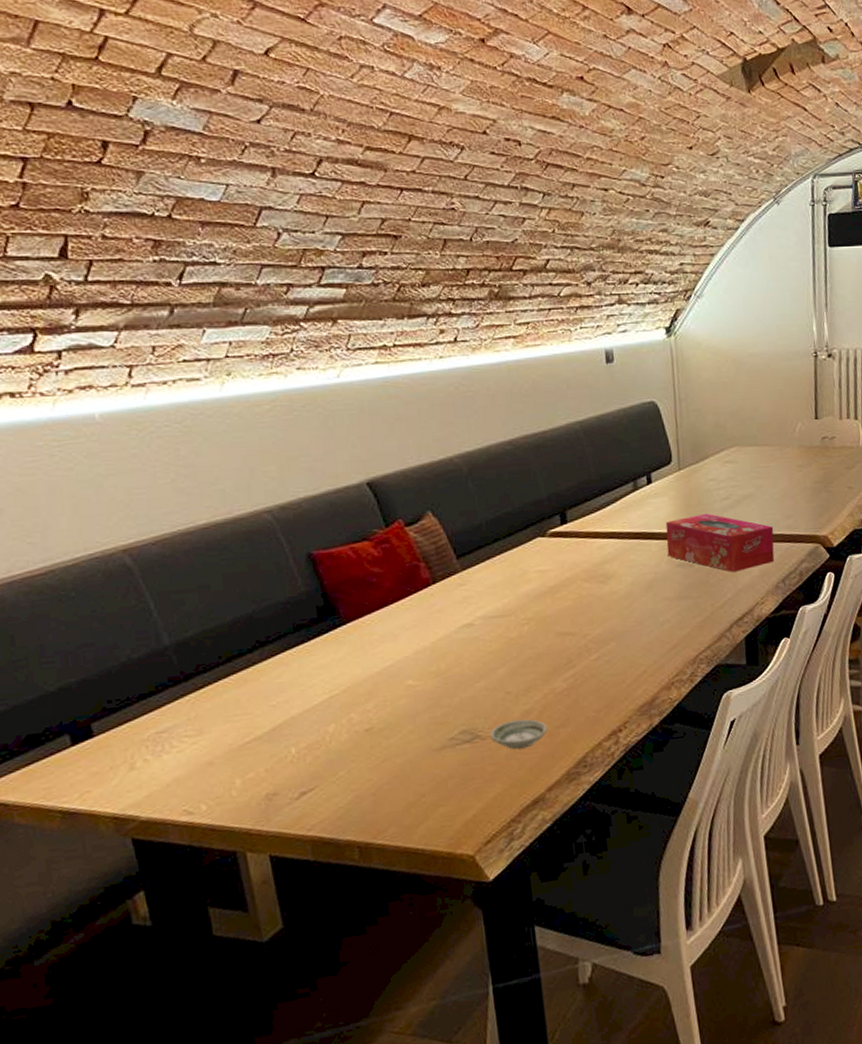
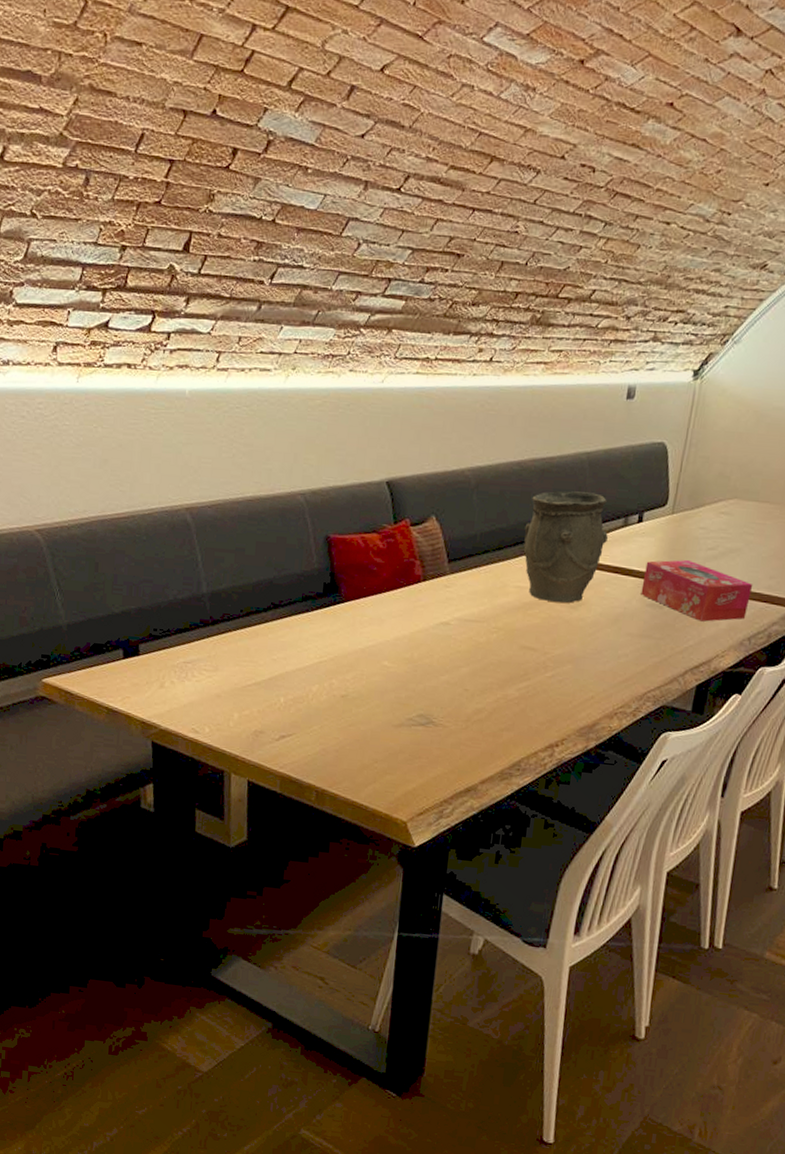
saucer: present [490,719,548,750] -> none [442,715,494,742]
vase: none [532,461,621,581] -> present [523,491,608,603]

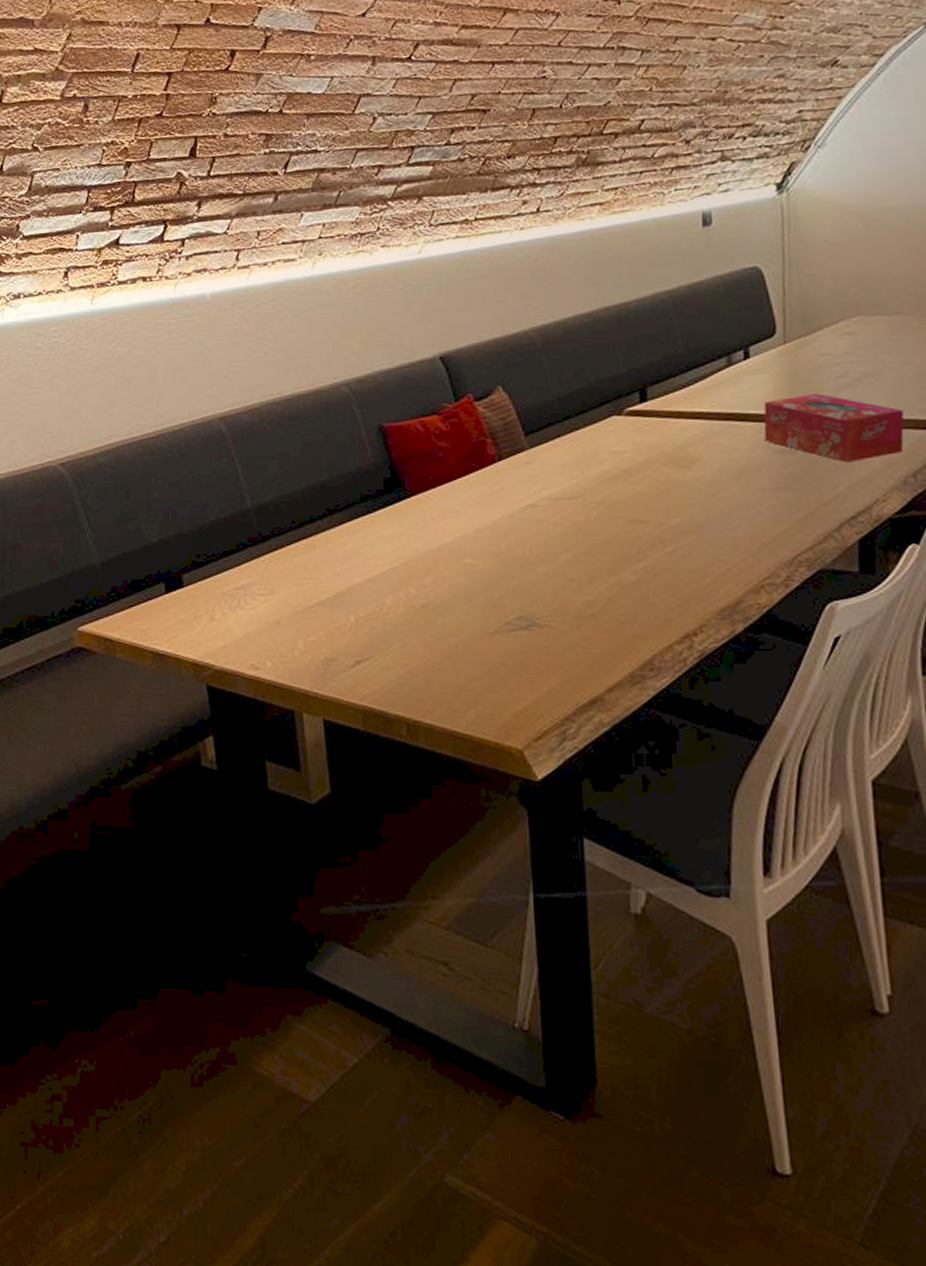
vase: present [523,491,608,603] -> none [608,334,711,465]

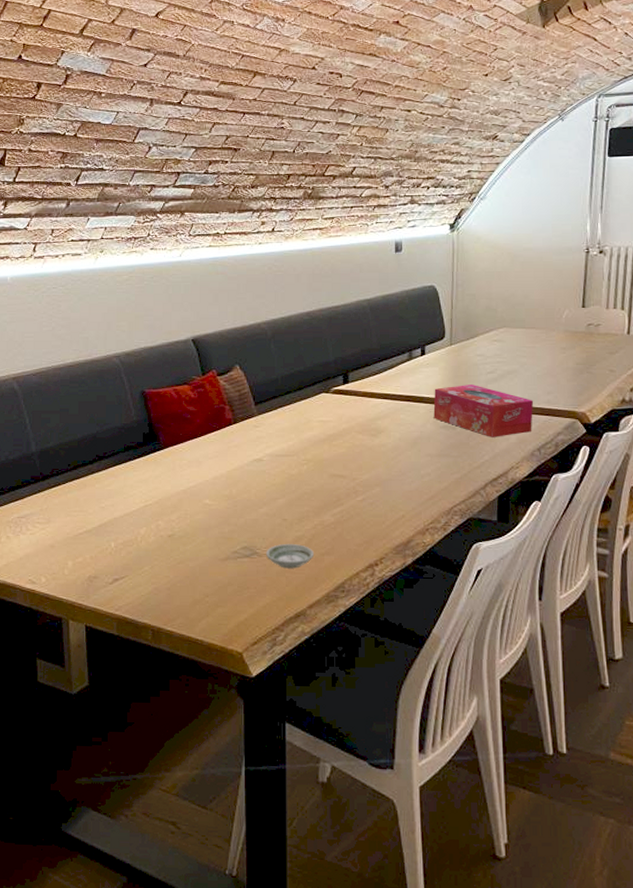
saucer: none [548,610,612,642] -> present [266,543,315,569]

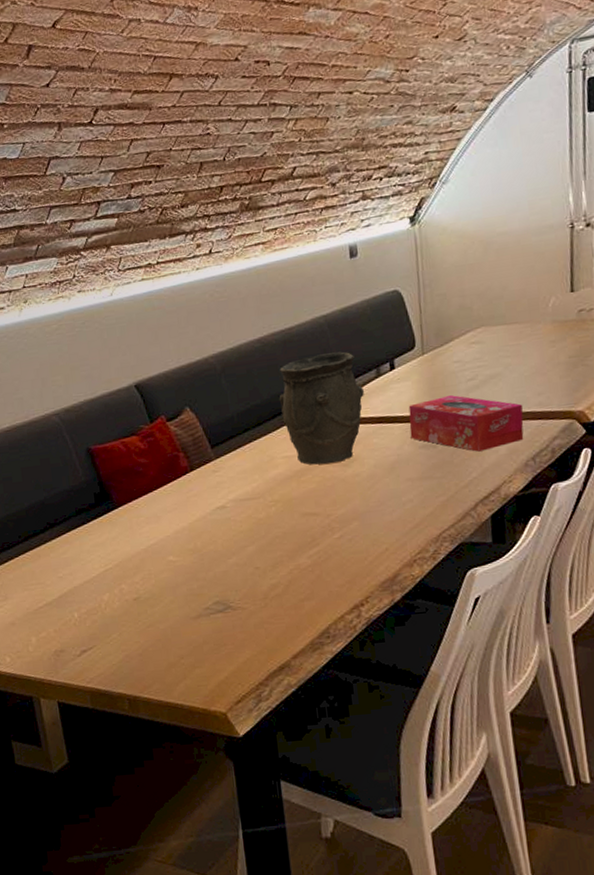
saucer: present [266,543,315,569] -> none [240,592,294,620]
vase: none [320,333,396,433] -> present [279,351,364,465]

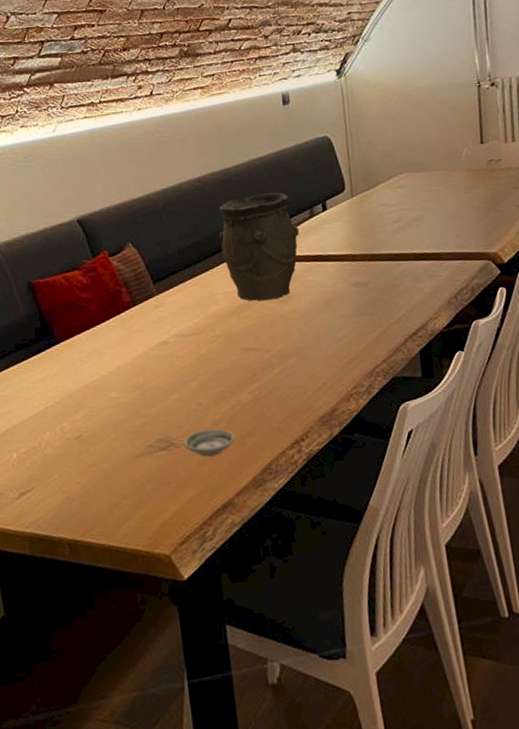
saucer: none [240,592,294,620] -> present [183,428,236,457]
tissue box: present [408,395,524,452] -> none [340,236,446,290]

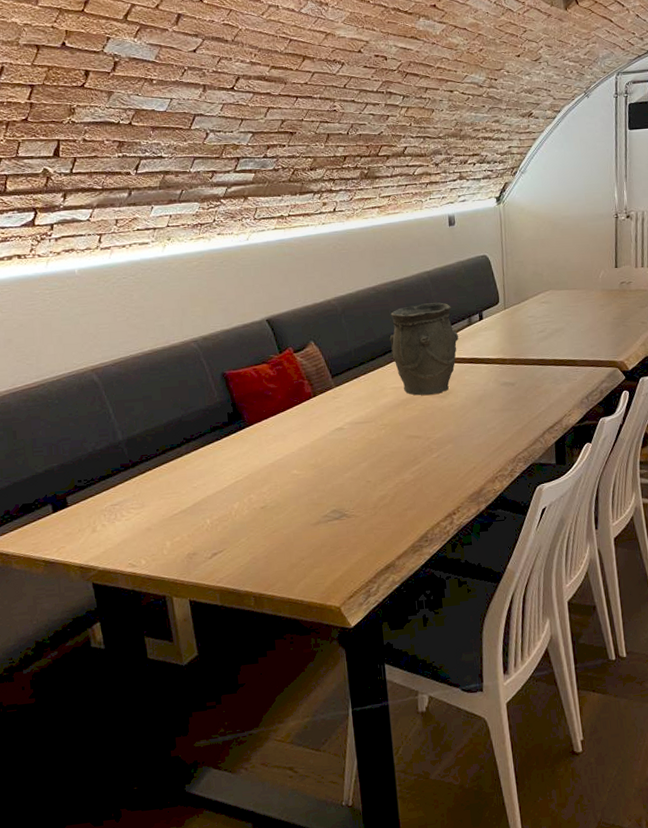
saucer: present [183,428,236,457] -> none [354,502,399,526]

